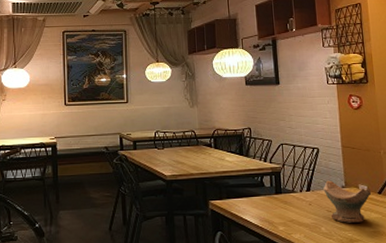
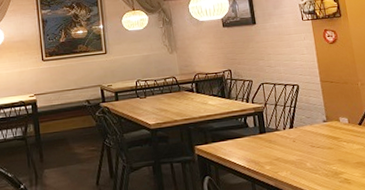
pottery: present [323,180,372,223] -> none [306,115,353,157]

